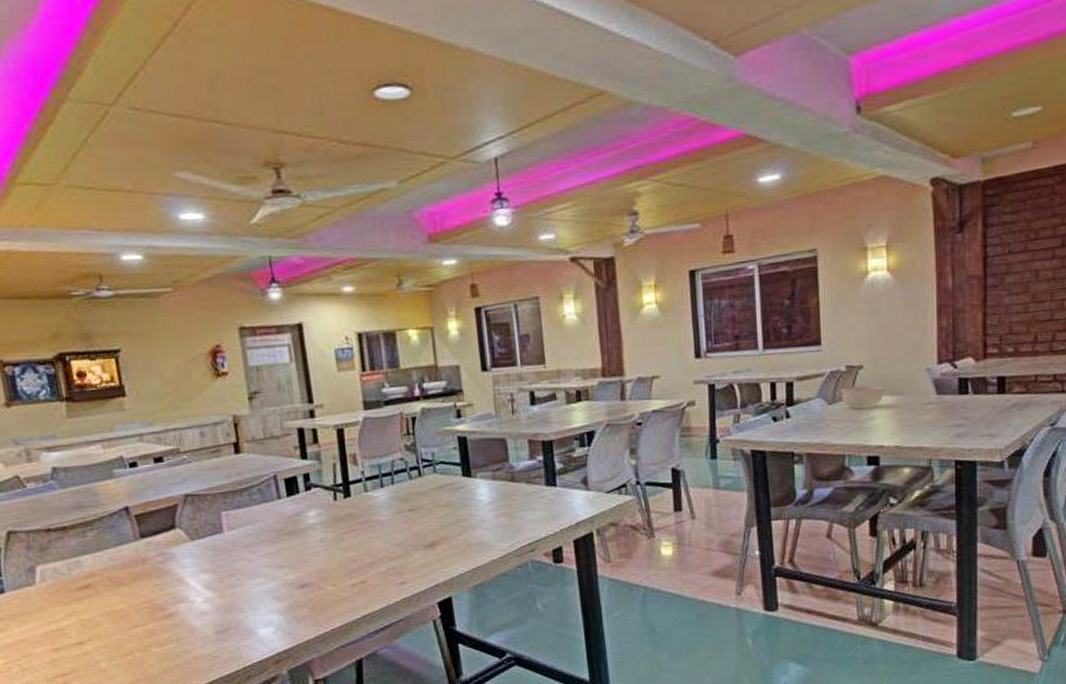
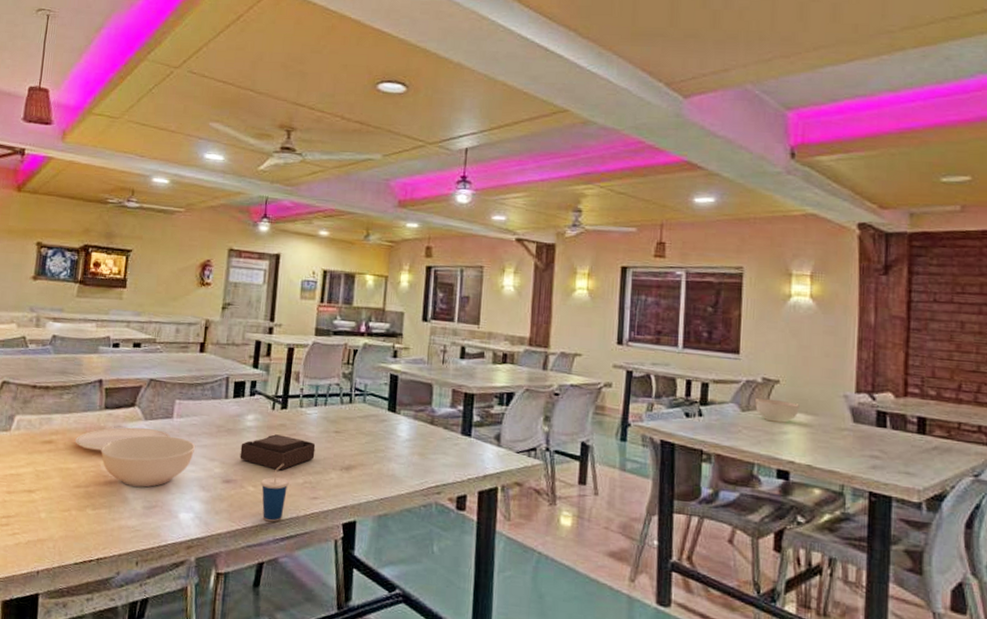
plate: none [116,548,226,586] -> present [75,427,171,451]
bowl: none [149,551,258,614] -> present [101,435,196,488]
napkin holder: none [308,525,393,563] -> present [240,434,316,471]
cup: none [339,554,372,618] -> present [260,463,289,522]

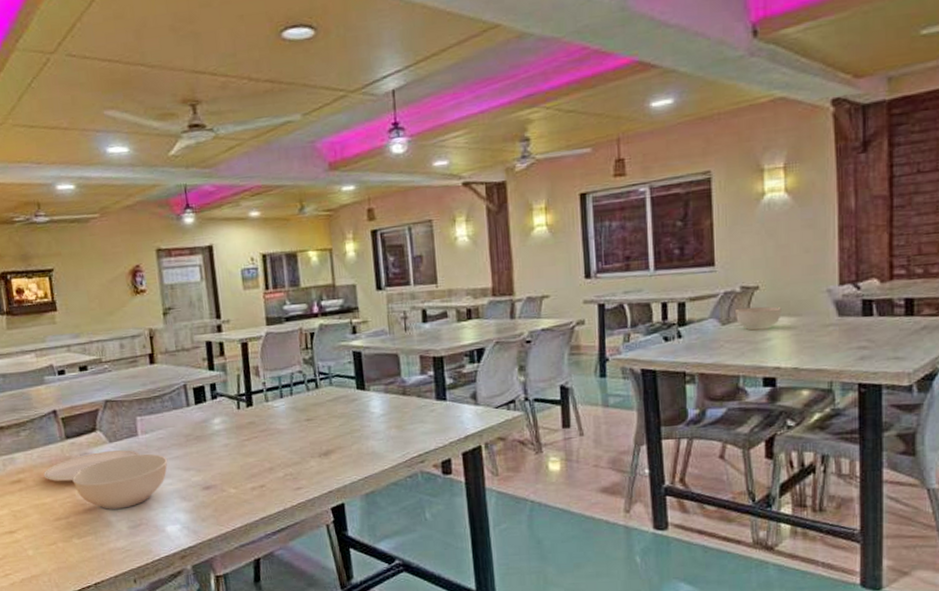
napkin holder: present [240,434,316,471] -> none [213,432,291,468]
cup: present [260,463,289,522] -> none [241,460,270,519]

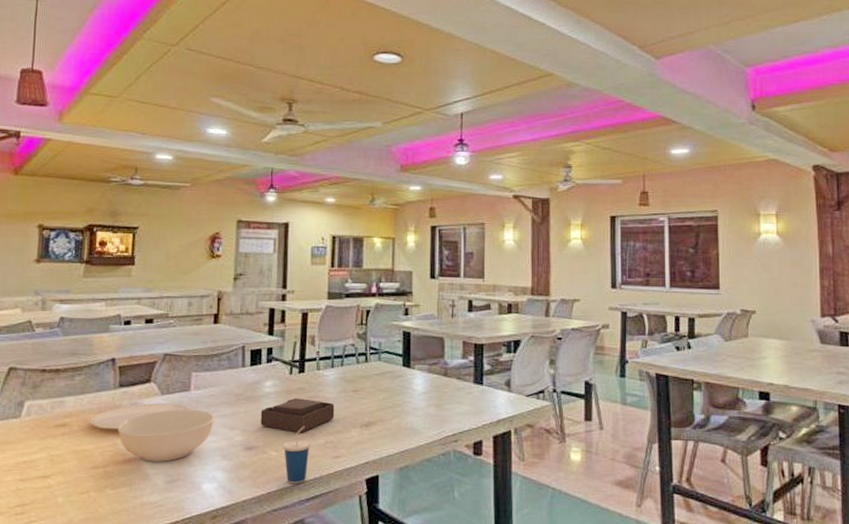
napkin holder: none [213,432,291,468] -> present [260,398,335,433]
cup: none [241,460,270,519] -> present [282,426,311,484]
bowl: present [736,306,782,331] -> none [736,328,774,349]

